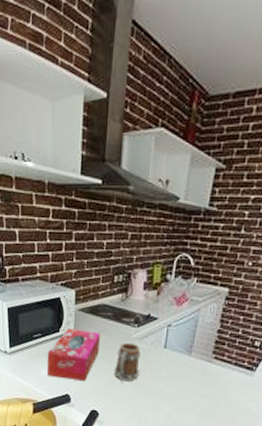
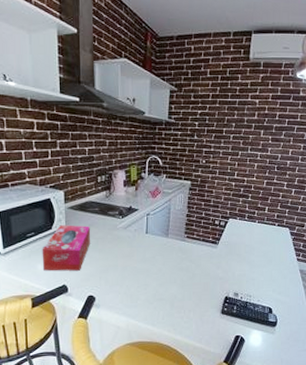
mug: present [113,342,141,382] -> none [105,232,127,266]

